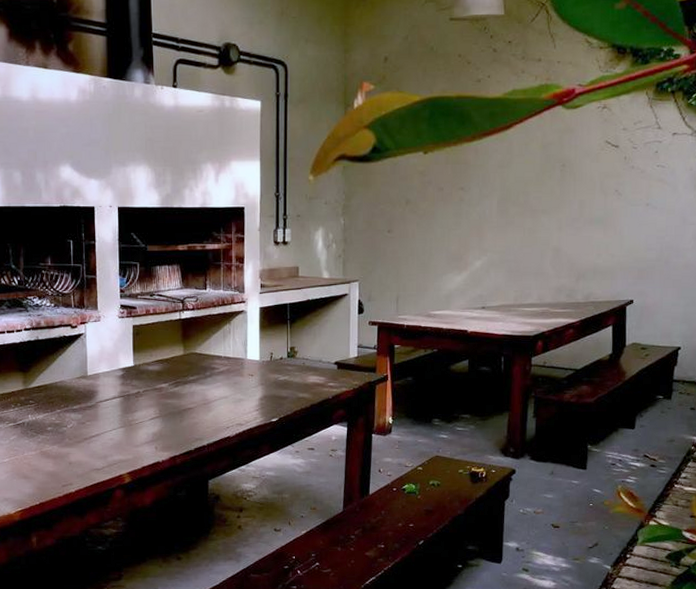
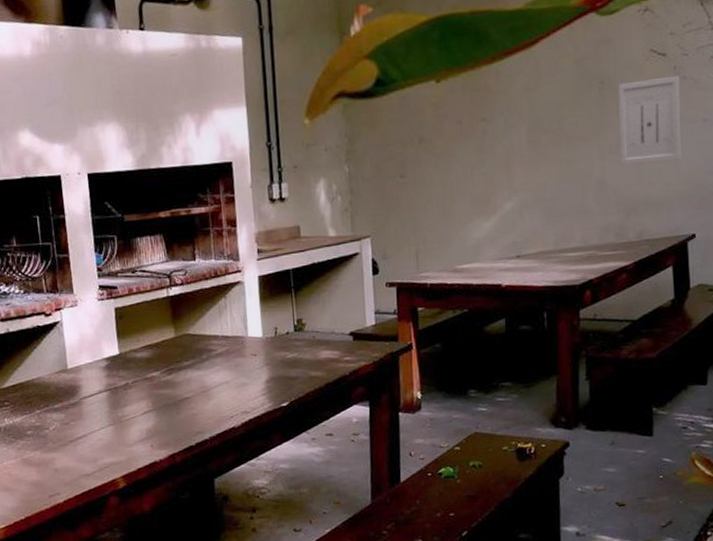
wall art: none [574,165,629,237] -> present [618,75,681,165]

